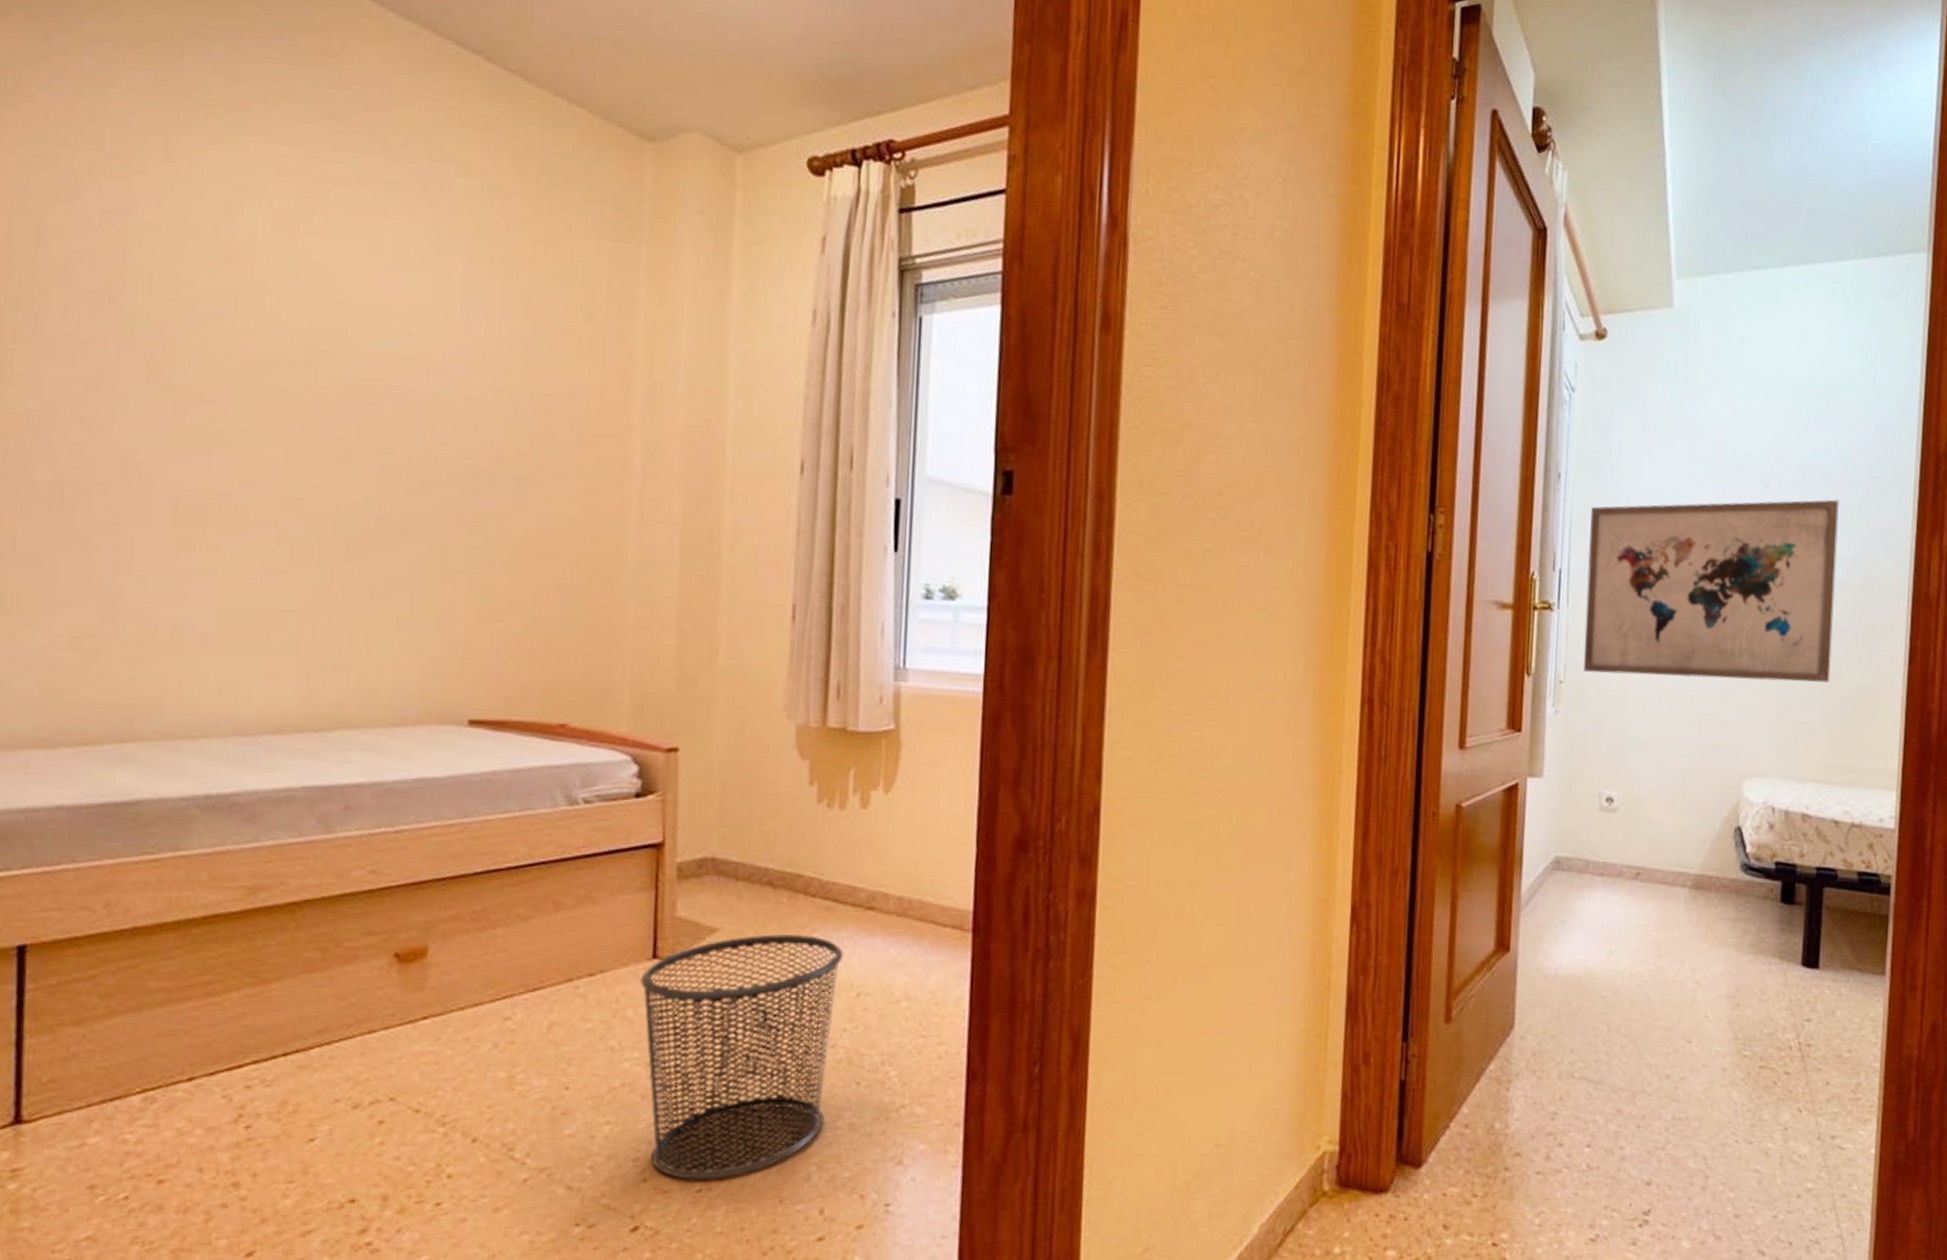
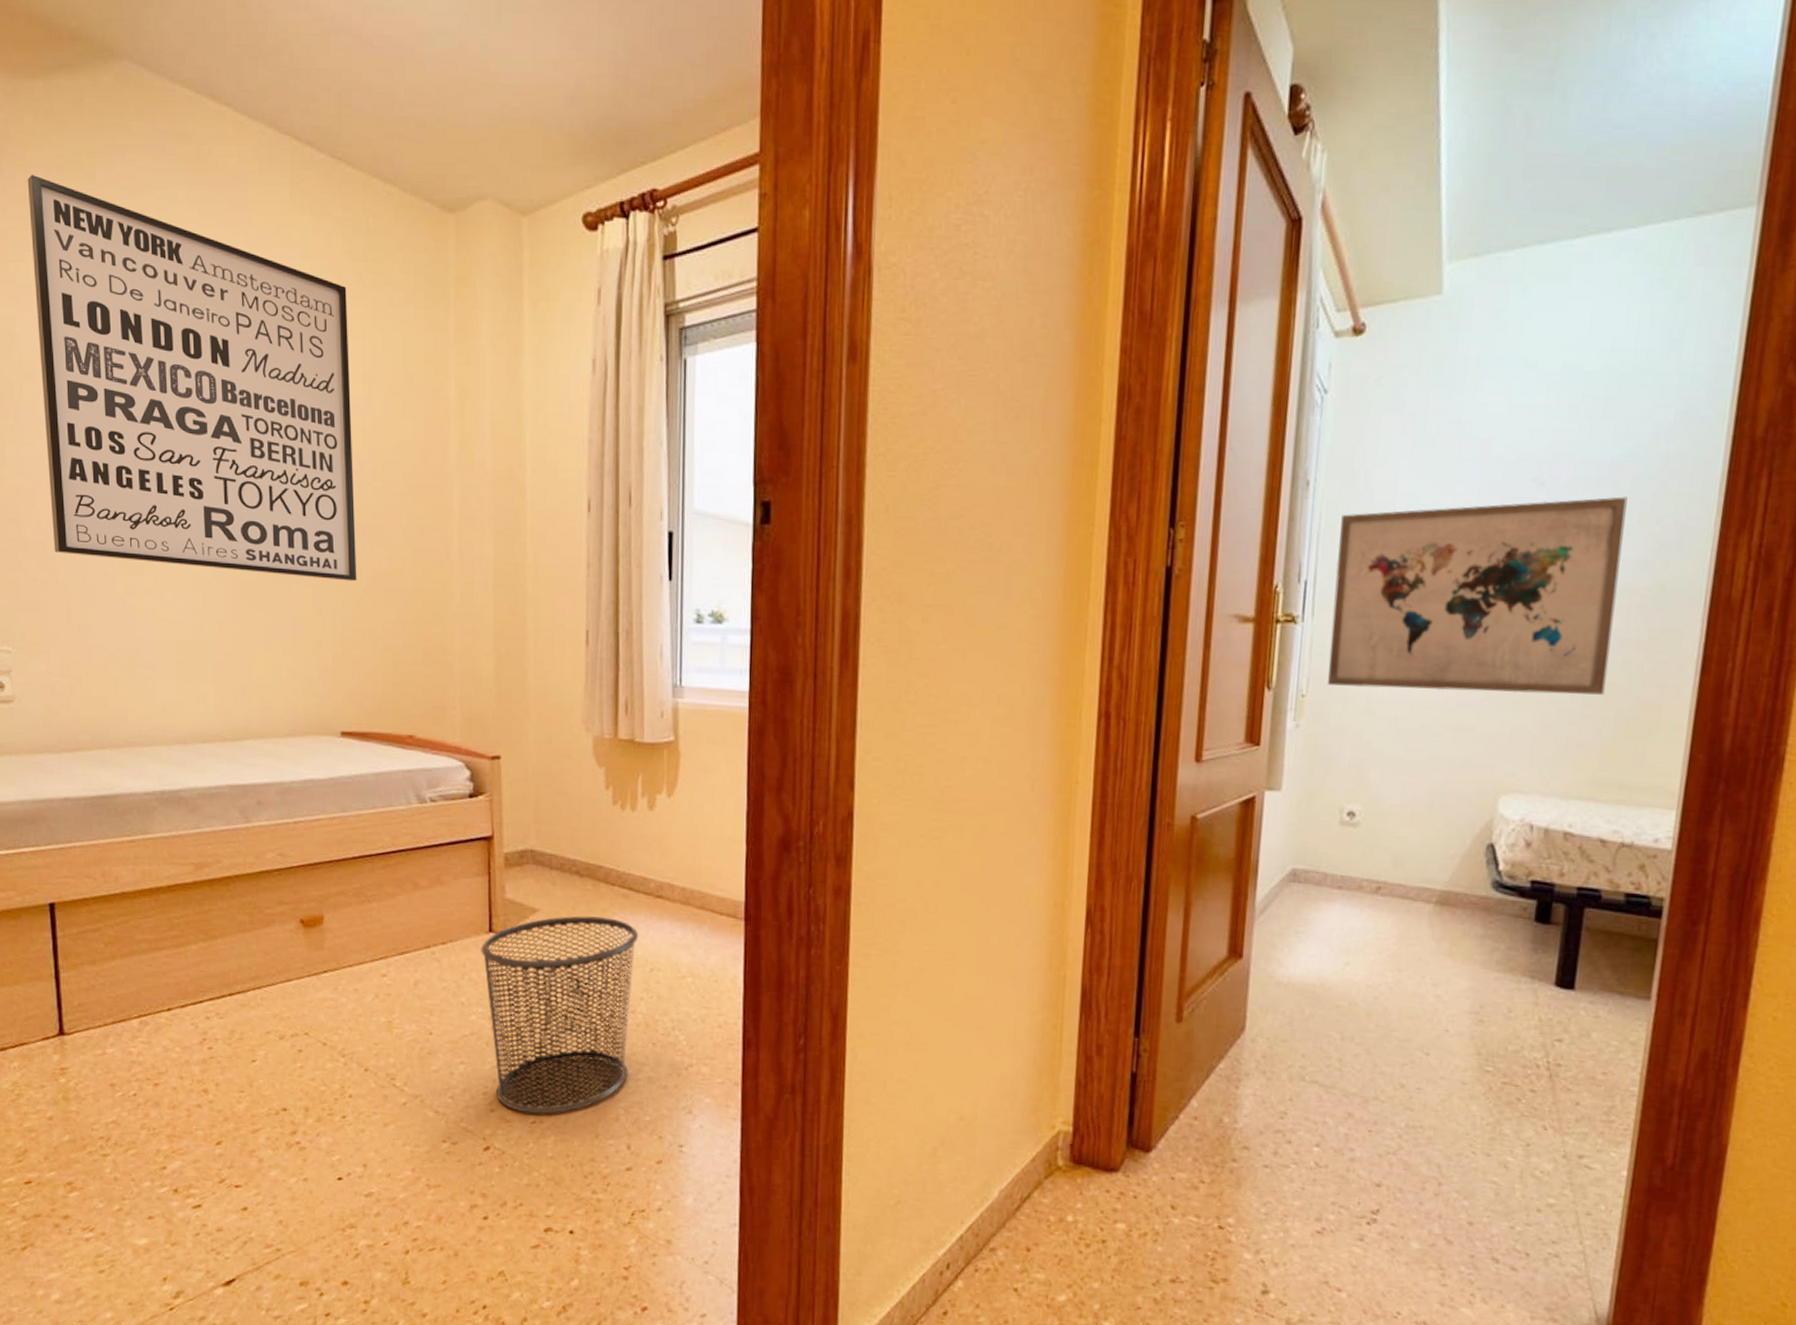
wall art: none [75,48,513,543] -> present [27,175,357,582]

